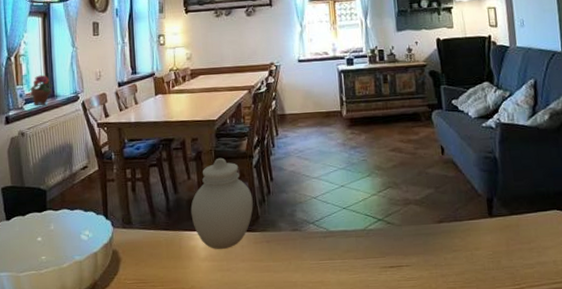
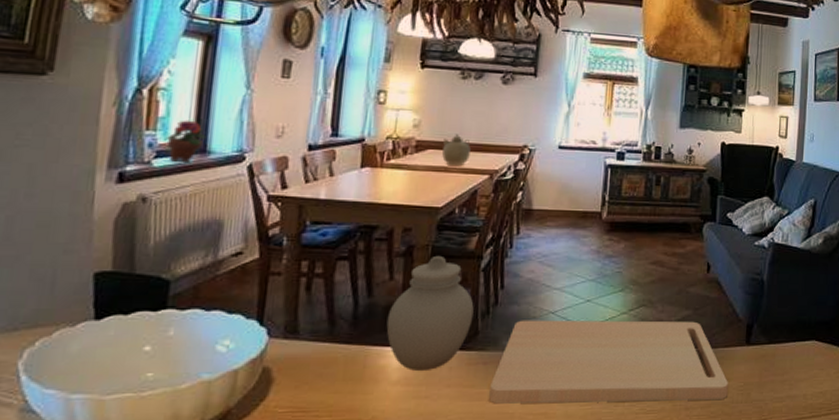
teapot: none [210,60,231,87] -> present [442,133,471,167]
cutting board: none [274,198,479,275] -> present [489,320,728,404]

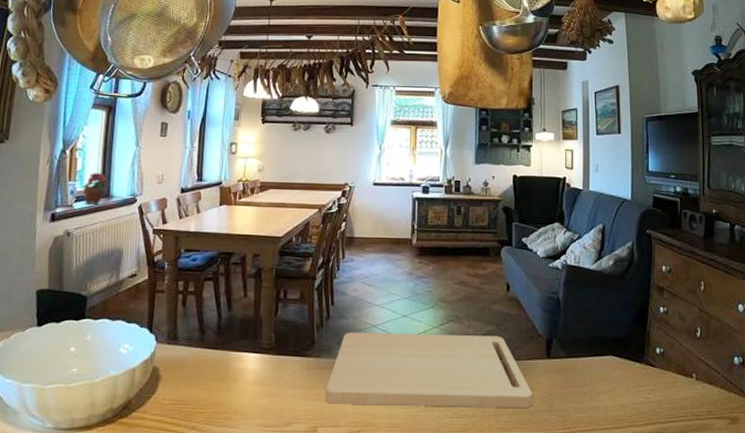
jar: present [386,255,474,371] -> none [243,276,311,373]
teapot: present [442,133,471,167] -> none [281,175,303,203]

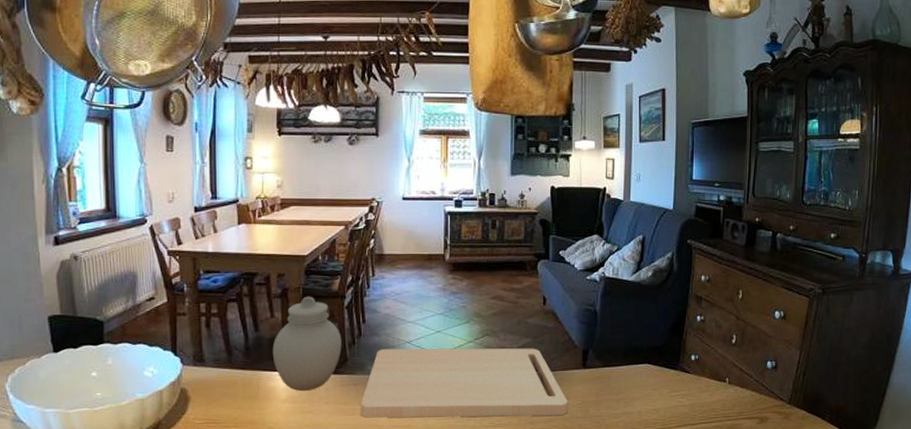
potted flower: present [83,172,110,205] -> none [86,191,115,226]
jar: none [243,276,311,373] -> present [272,296,342,391]

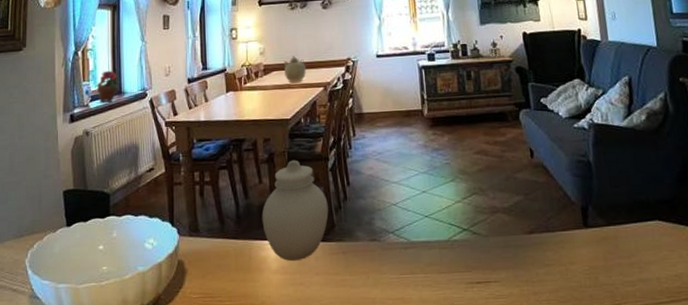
potted flower: none [86,191,115,226] -> present [96,70,121,103]
teapot: none [304,191,327,220] -> present [284,55,306,84]
cutting board: present [361,348,567,418] -> none [351,206,574,290]

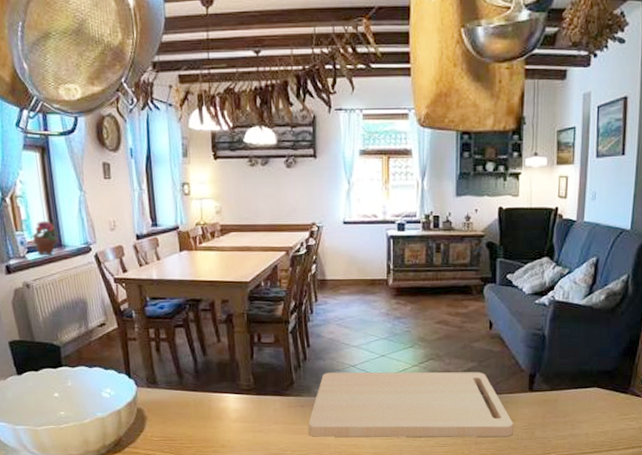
jar: present [262,159,329,261] -> none [221,321,288,411]
teapot: present [284,55,306,84] -> none [243,216,267,246]
cutting board: none [351,206,574,290] -> present [308,371,513,437]

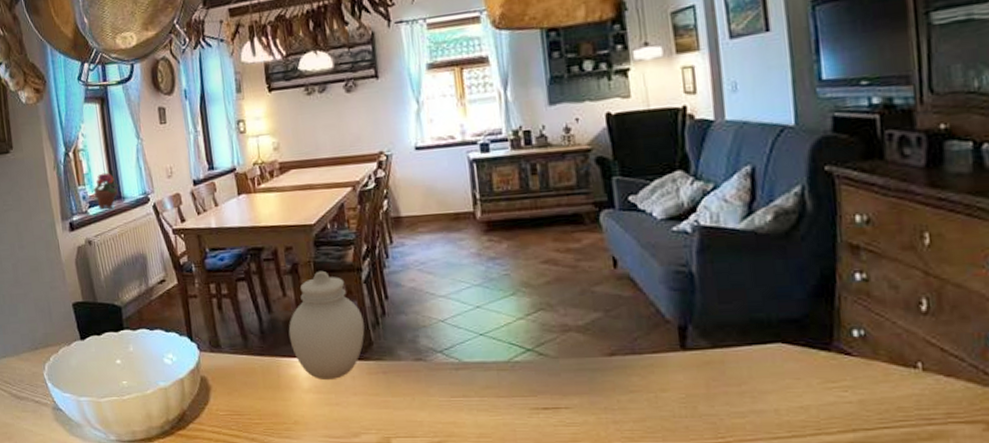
jar: none [221,321,288,411] -> present [288,270,365,380]
cutting board: present [308,371,513,437] -> none [394,324,666,413]

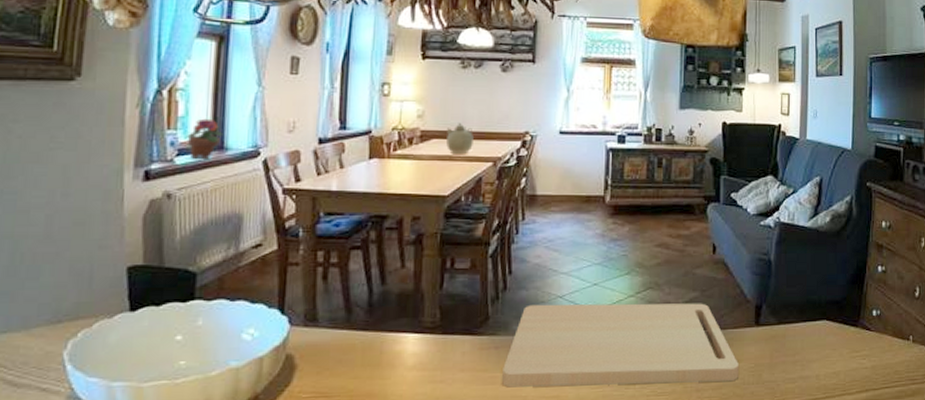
jar: present [288,270,365,380] -> none [400,243,484,356]
teapot: none [303,150,330,184] -> present [446,122,473,155]
cutting board: none [394,324,666,413] -> present [502,303,739,388]

